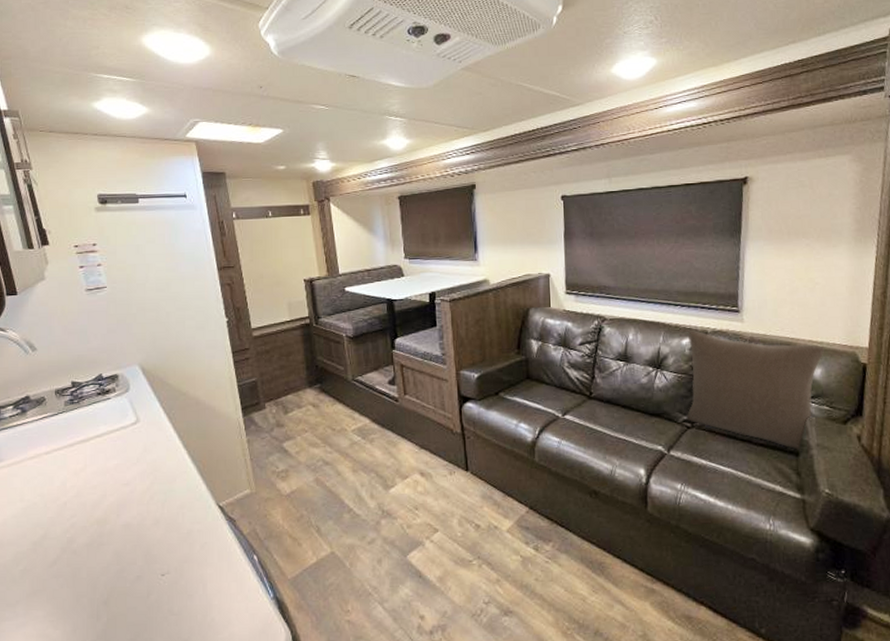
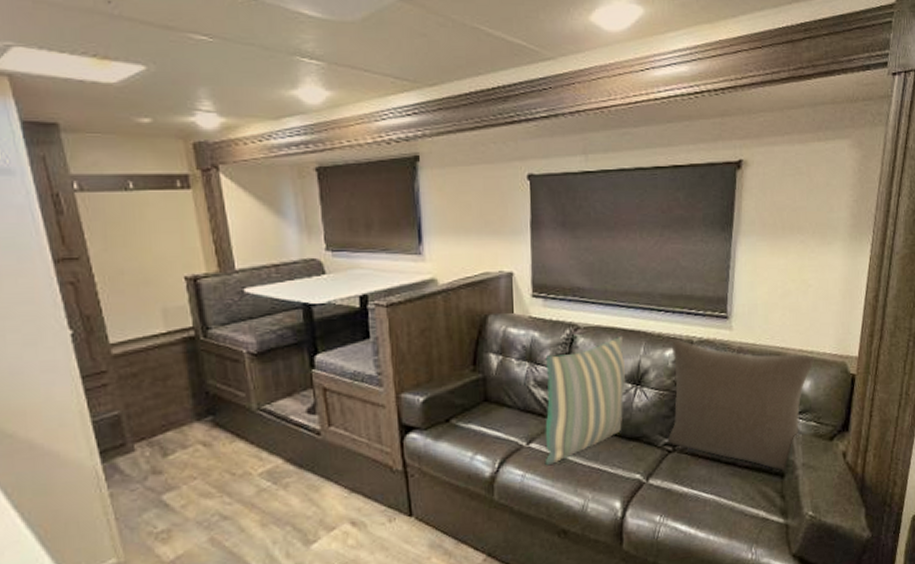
pillow: none [577,326,647,435] -> present [545,335,625,466]

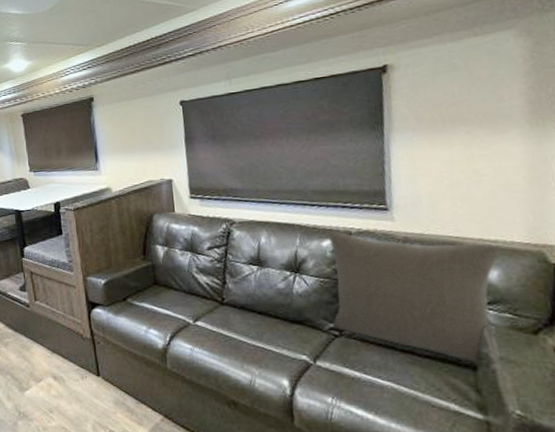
pillow: present [545,335,625,466] -> none [206,228,284,342]

